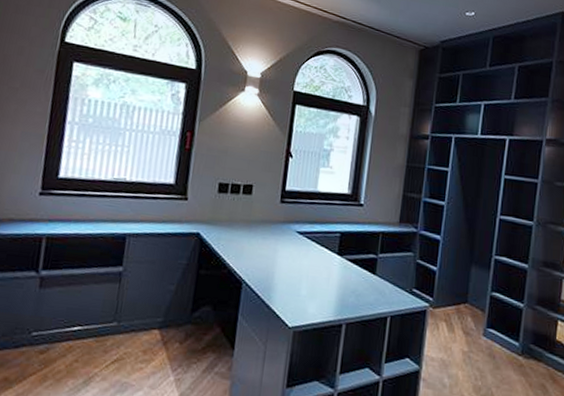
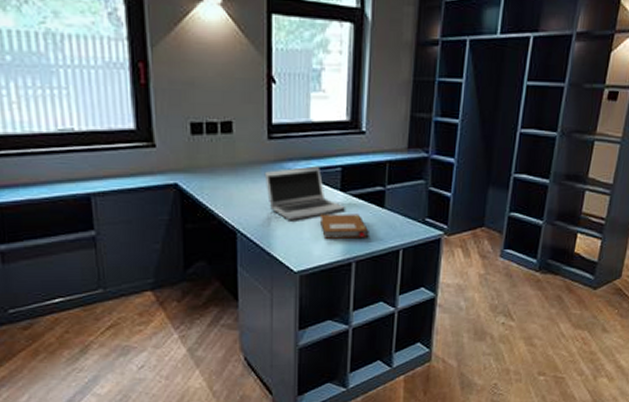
laptop: none [273,230,342,277] -> present [264,166,346,220]
notebook: none [316,274,361,302] -> present [319,214,369,239]

